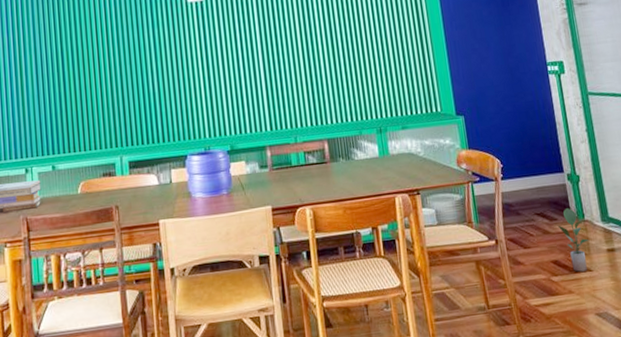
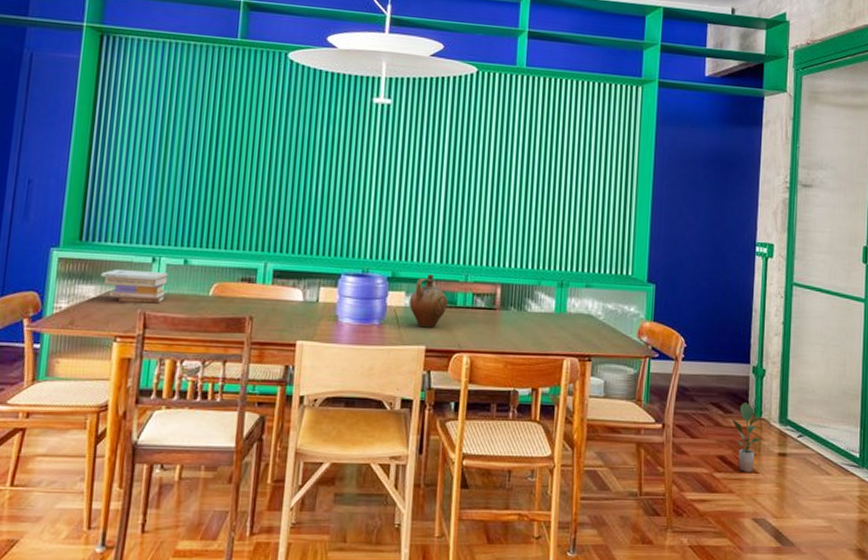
ceramic jug: none [249,141,285,190] -> present [409,273,449,328]

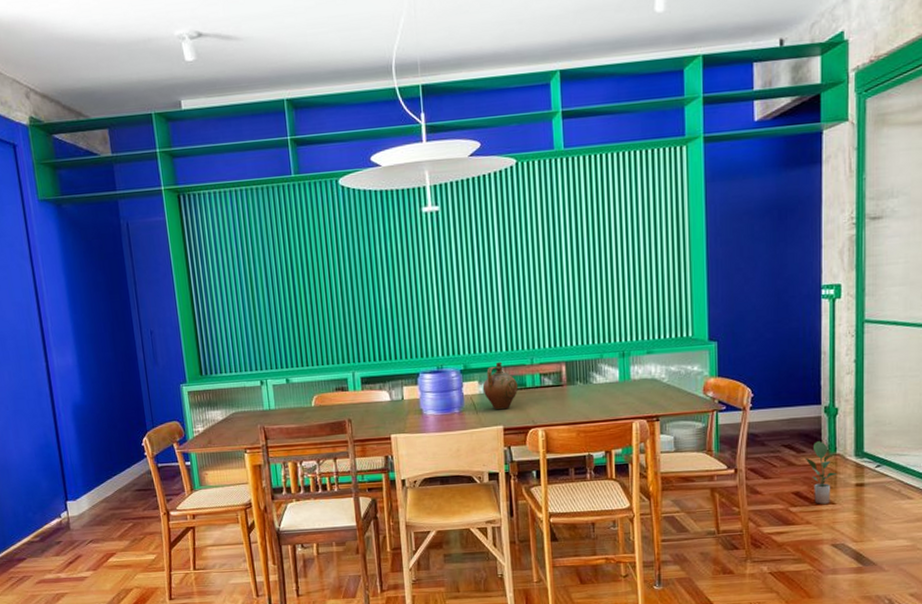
books: present [101,268,169,304] -> none [223,392,277,422]

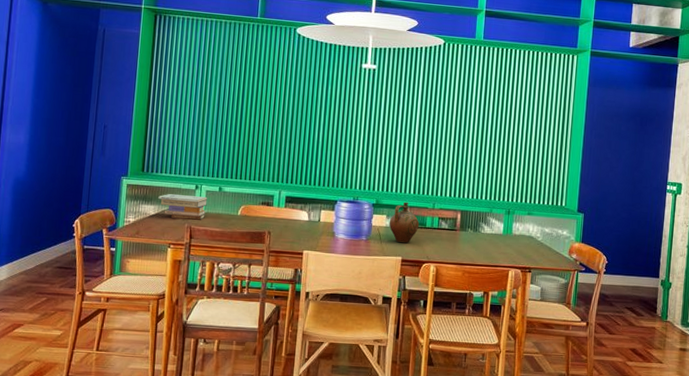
books: none [223,392,277,422] -> present [158,193,208,220]
potted plant: present [805,440,838,504] -> none [642,307,668,362]

